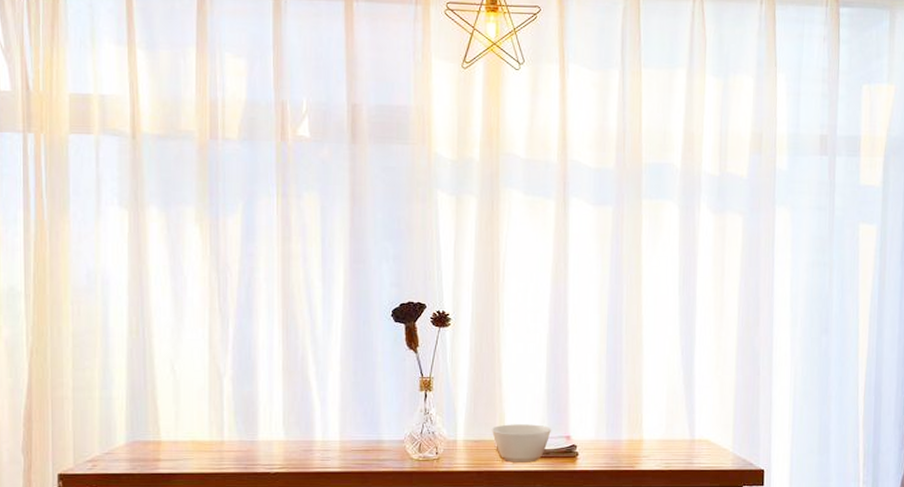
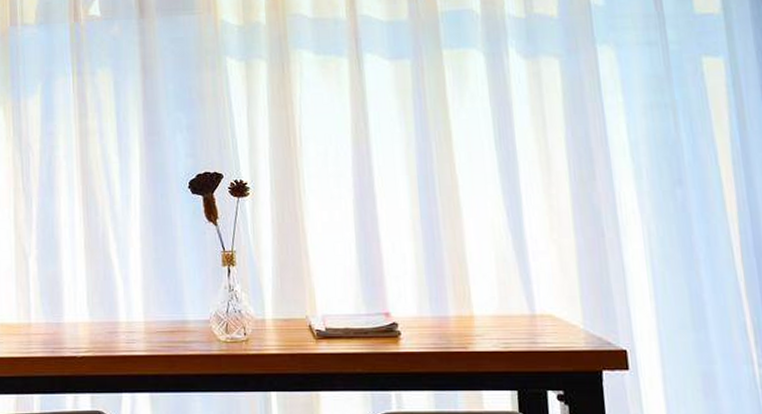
bowl: present [491,424,552,462] -> none [301,300,368,344]

